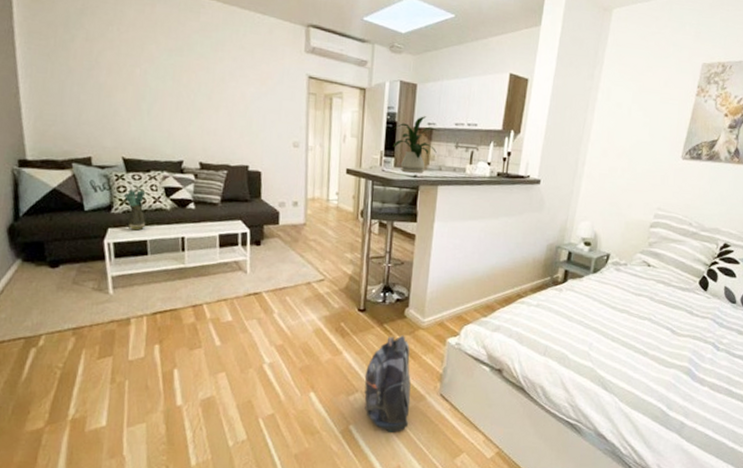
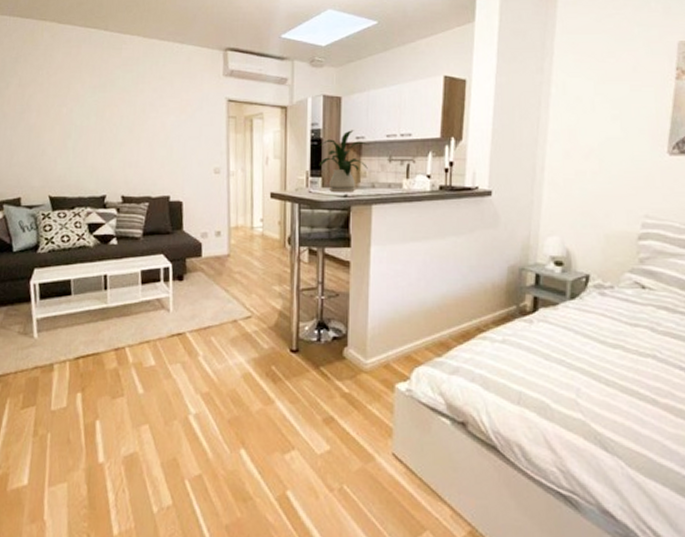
vase: present [123,188,146,231] -> none [49,227,70,270]
backpack: present [363,335,411,432] -> none [301,380,357,501]

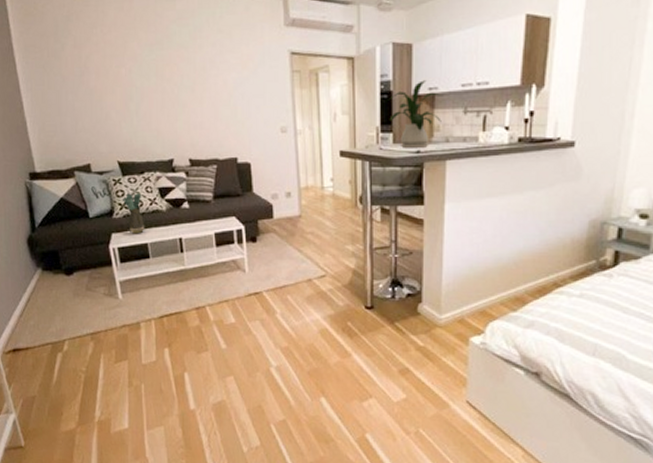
vase: none [49,227,70,270] -> present [122,192,145,234]

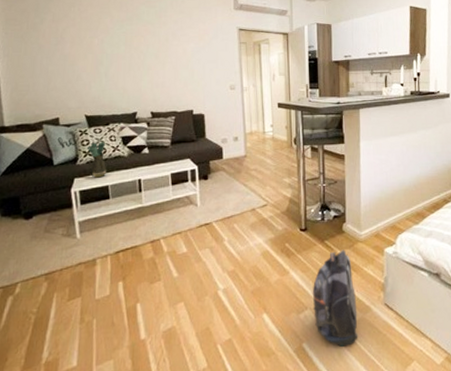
backpack: none [378,334,432,443] -> present [312,249,358,347]
house plant: present [388,80,443,149] -> none [314,50,355,101]

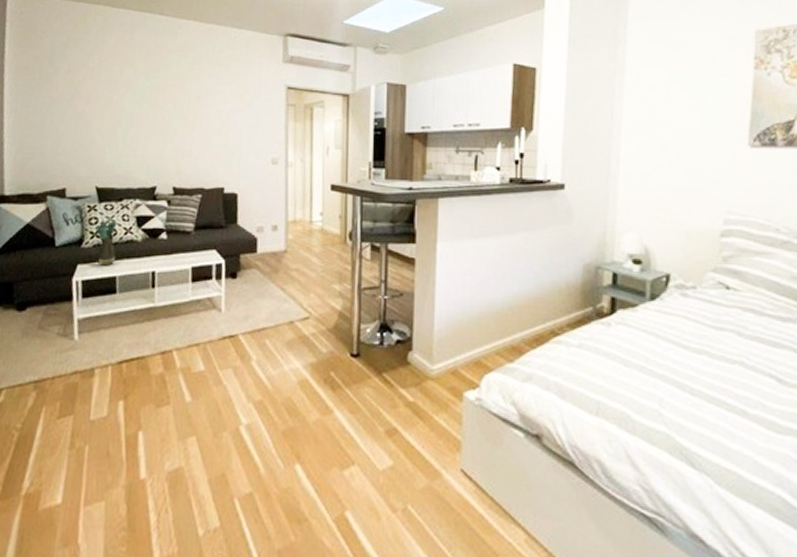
backpack: present [312,249,358,347] -> none [361,387,422,523]

